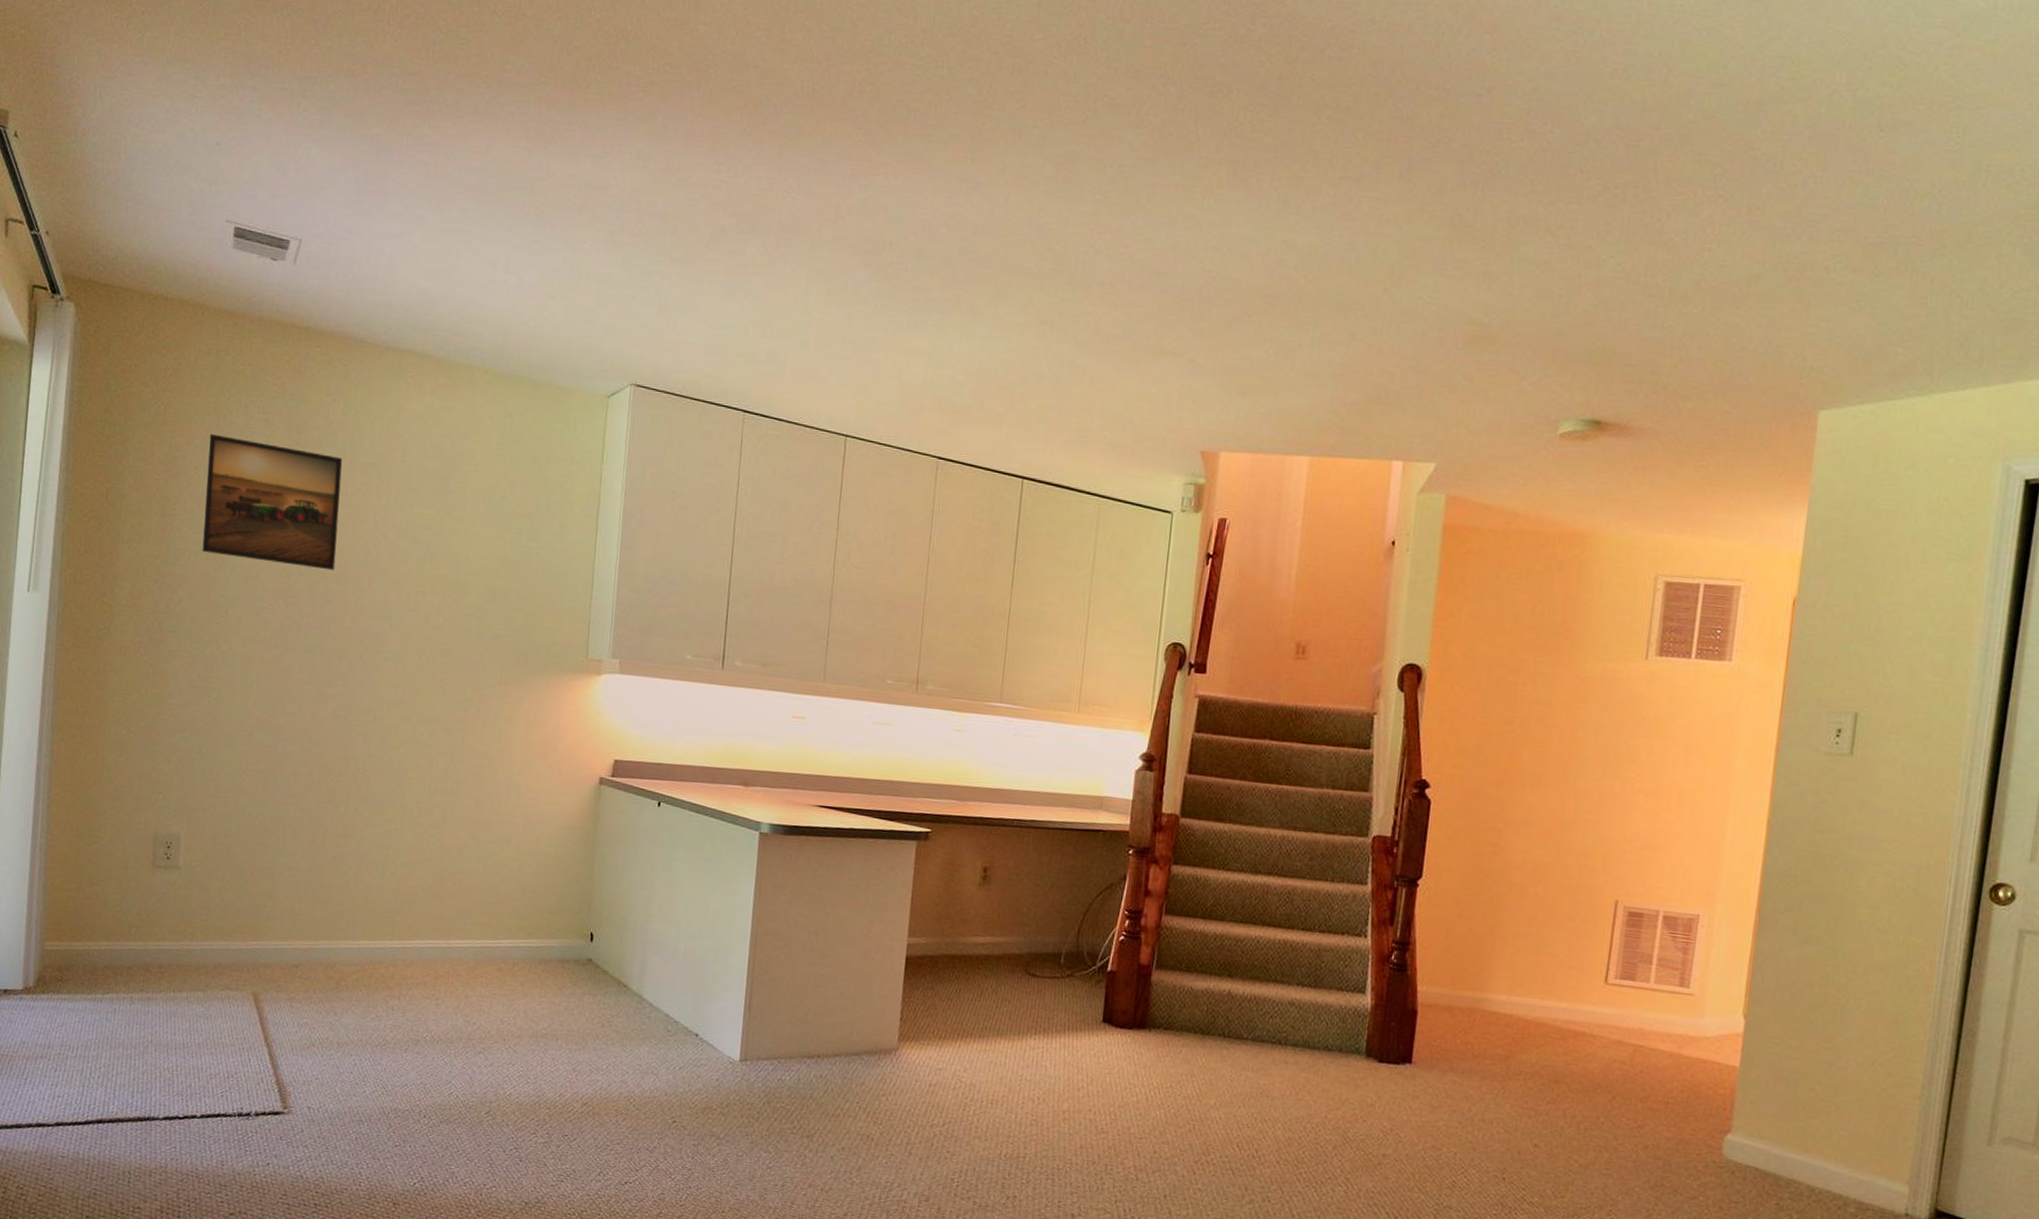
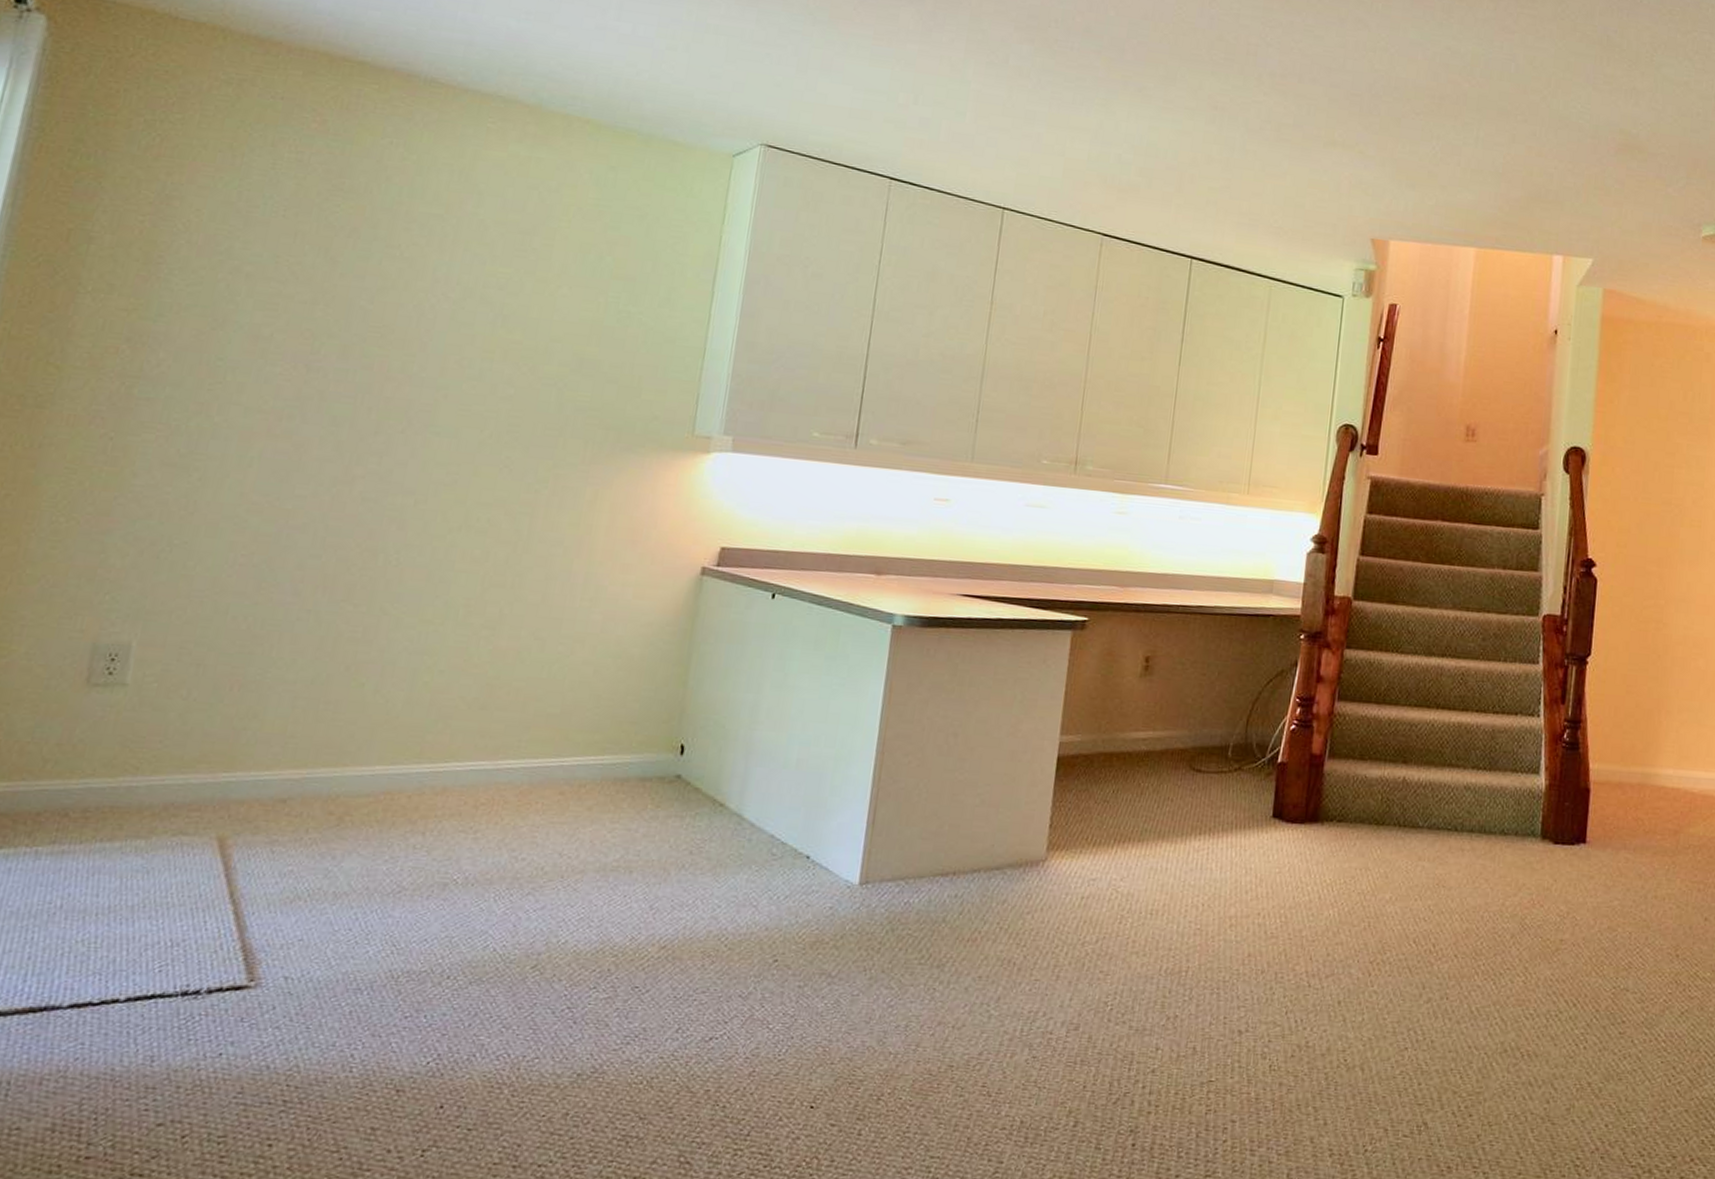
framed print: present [202,433,343,571] -> none [196,172,397,332]

